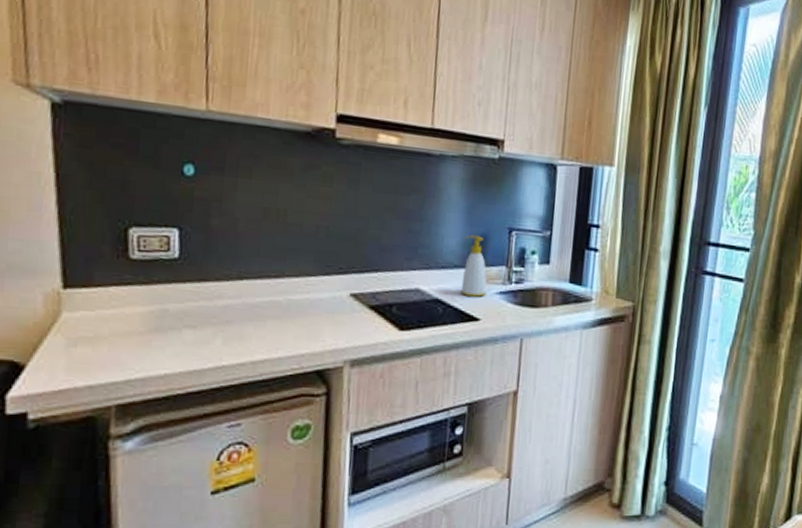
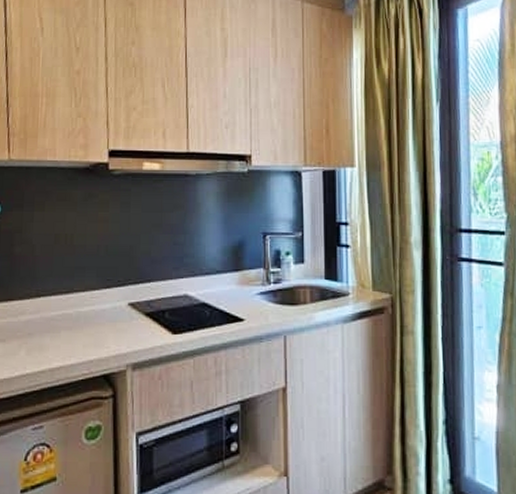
soap bottle: present [460,234,487,297] -> none [223,242,248,298]

